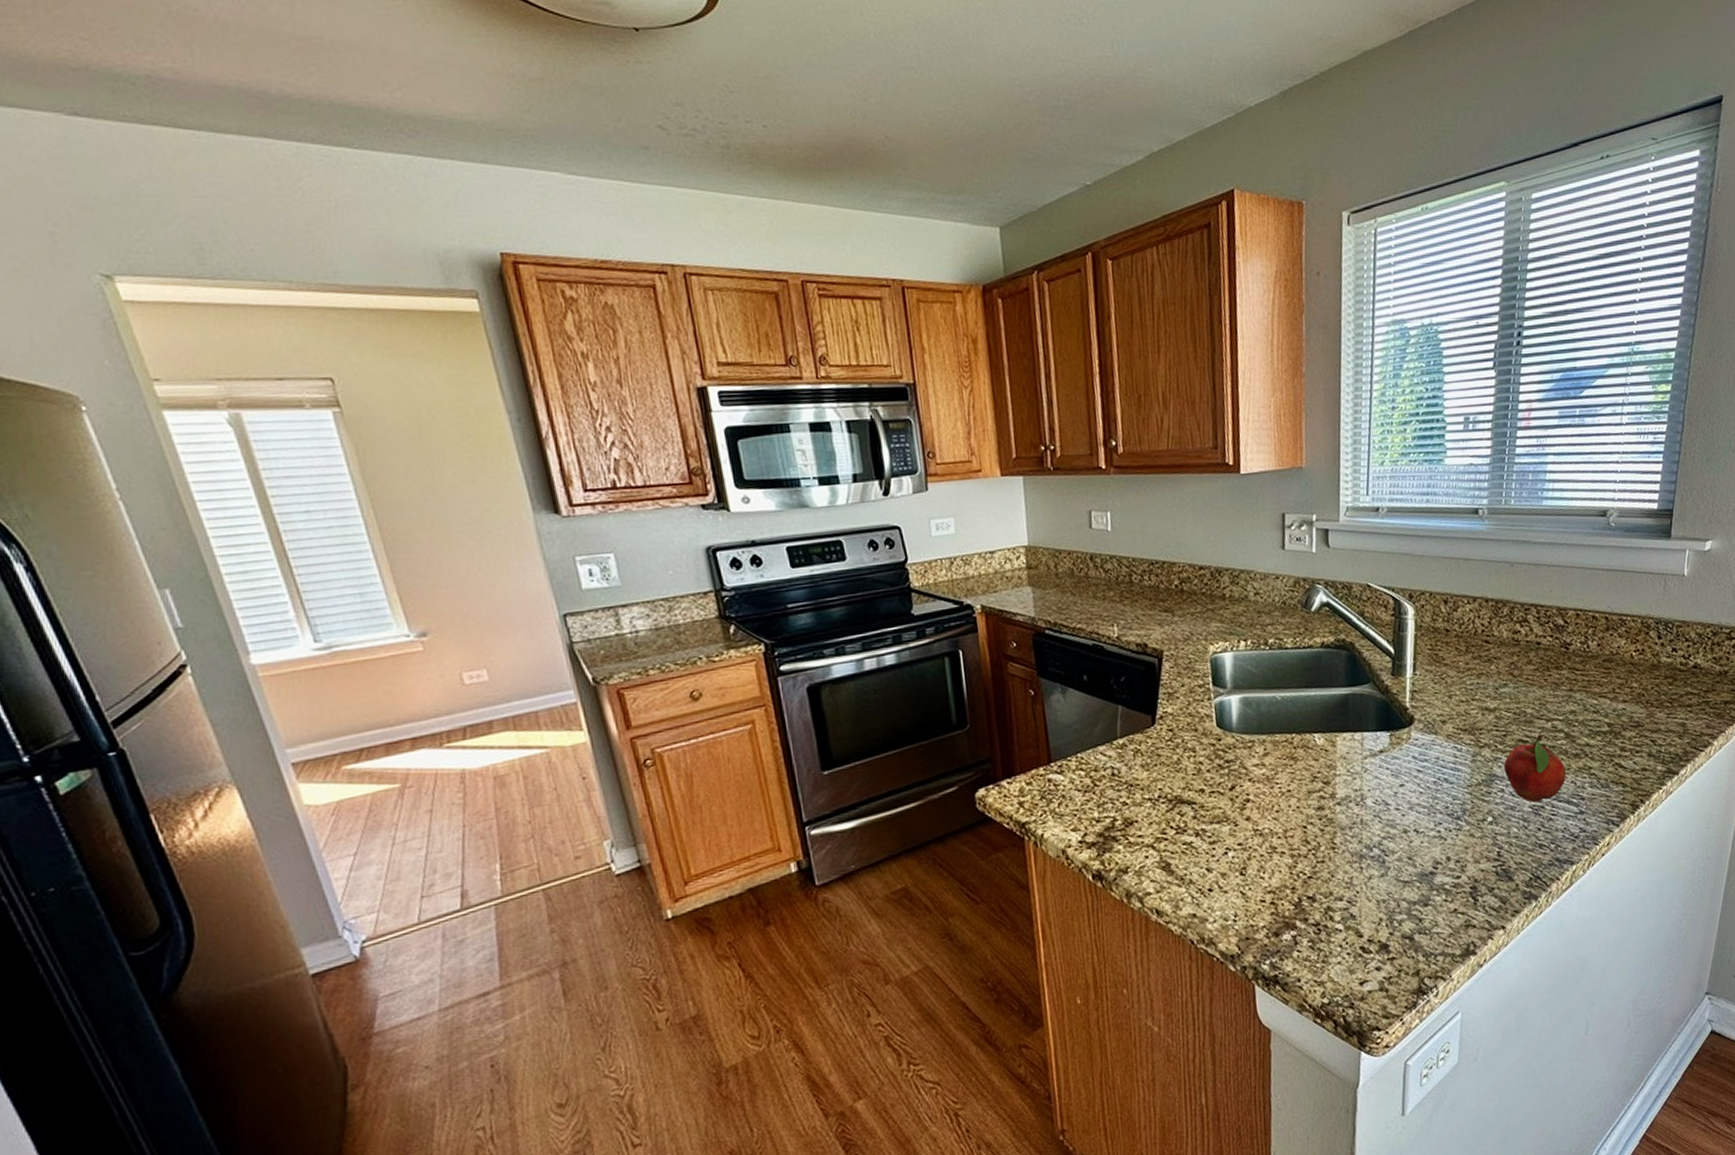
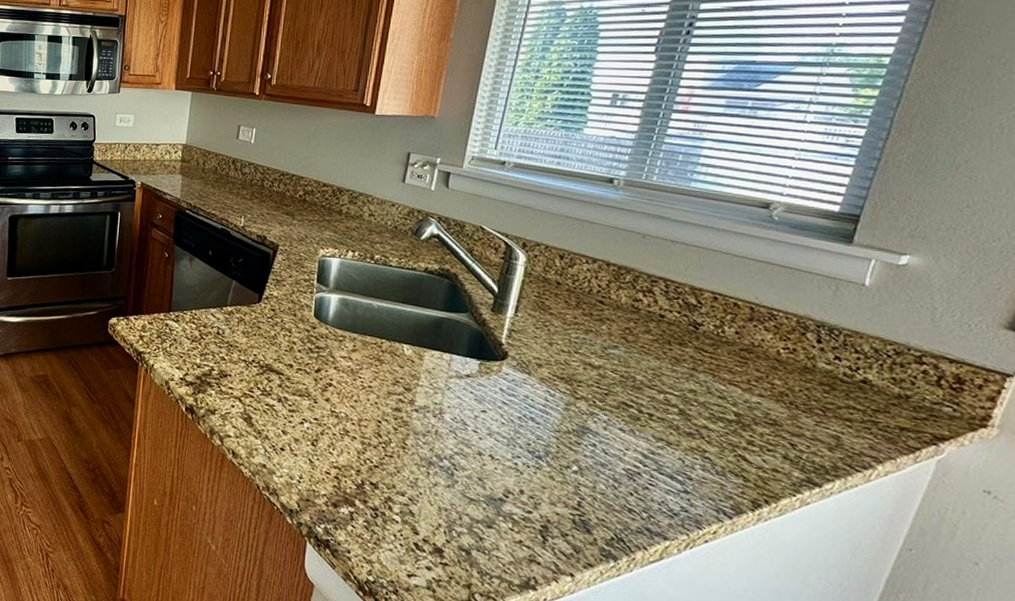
fruit: present [1503,734,1567,802] -> none [599,402,674,469]

